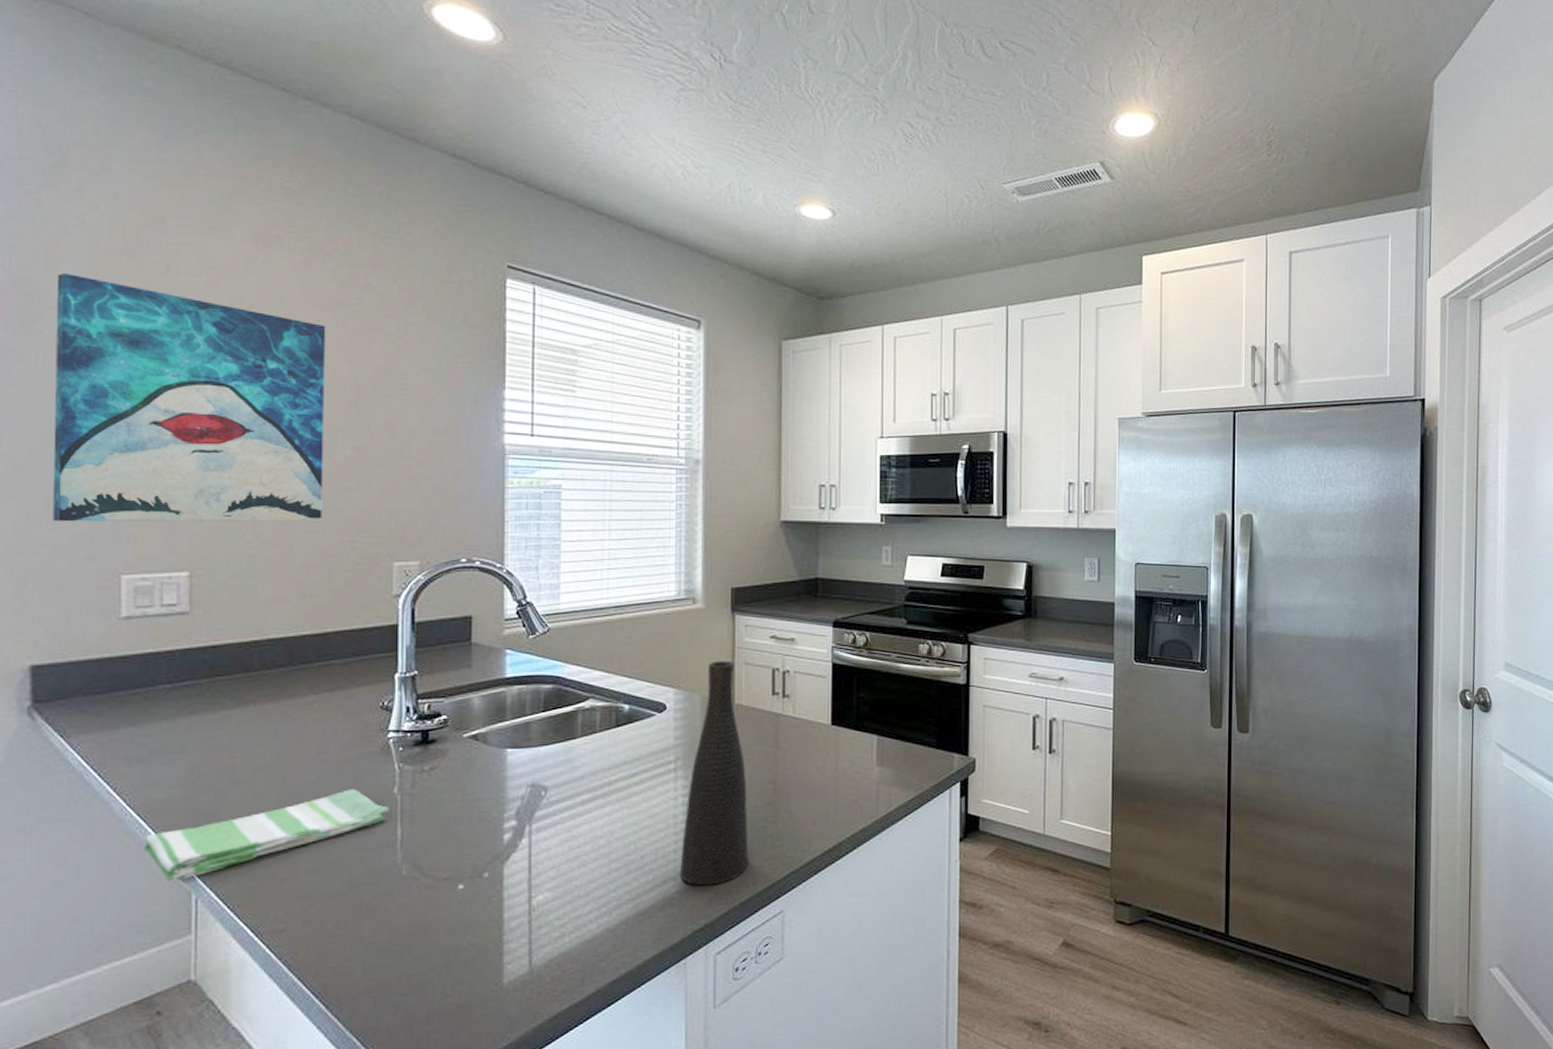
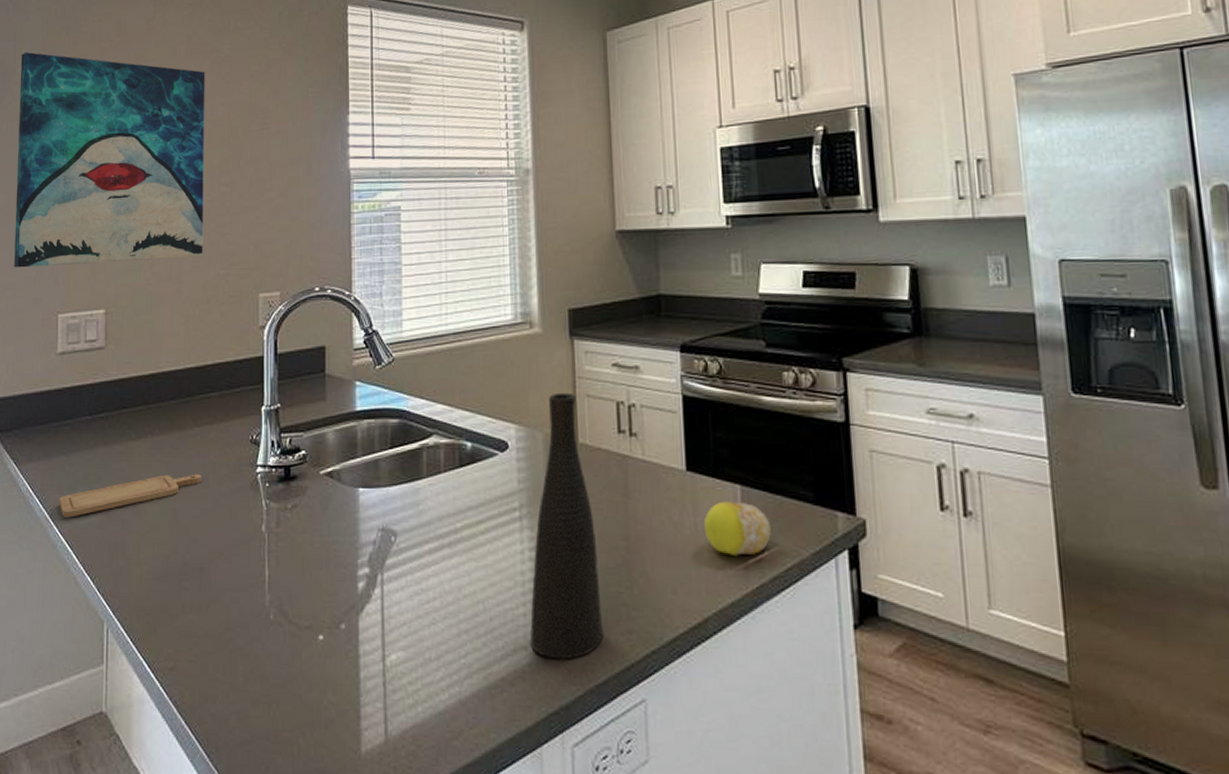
chopping board: none [127,740,320,790] -> present [59,473,202,518]
dish towel: present [143,789,390,882] -> none [69,525,259,610]
fruit: none [843,748,899,792] -> present [703,501,771,556]

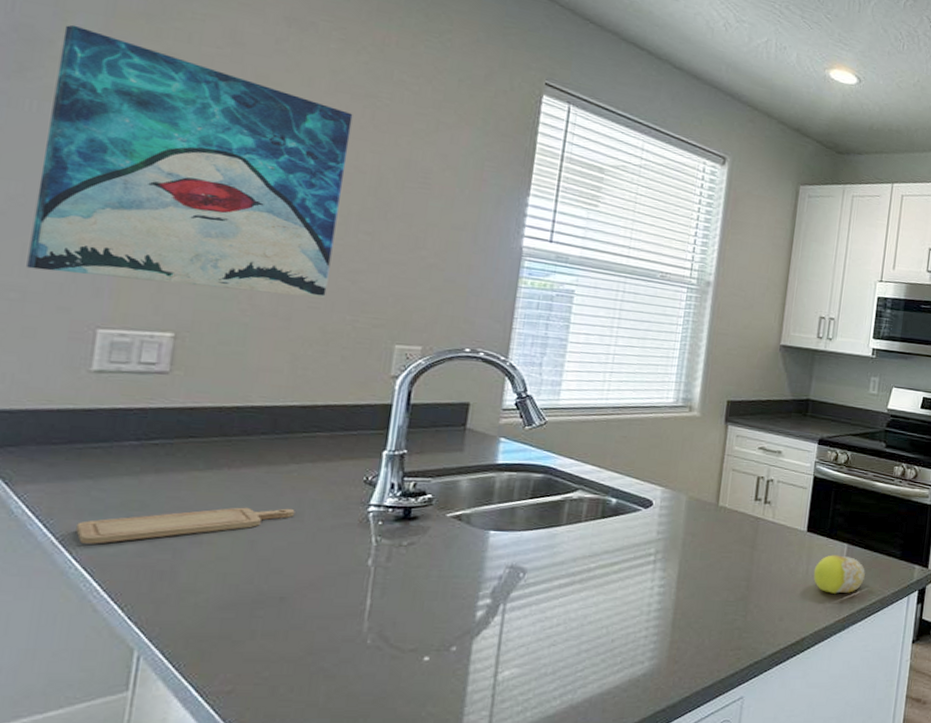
vase: present [530,392,604,660] -> none [648,465,722,670]

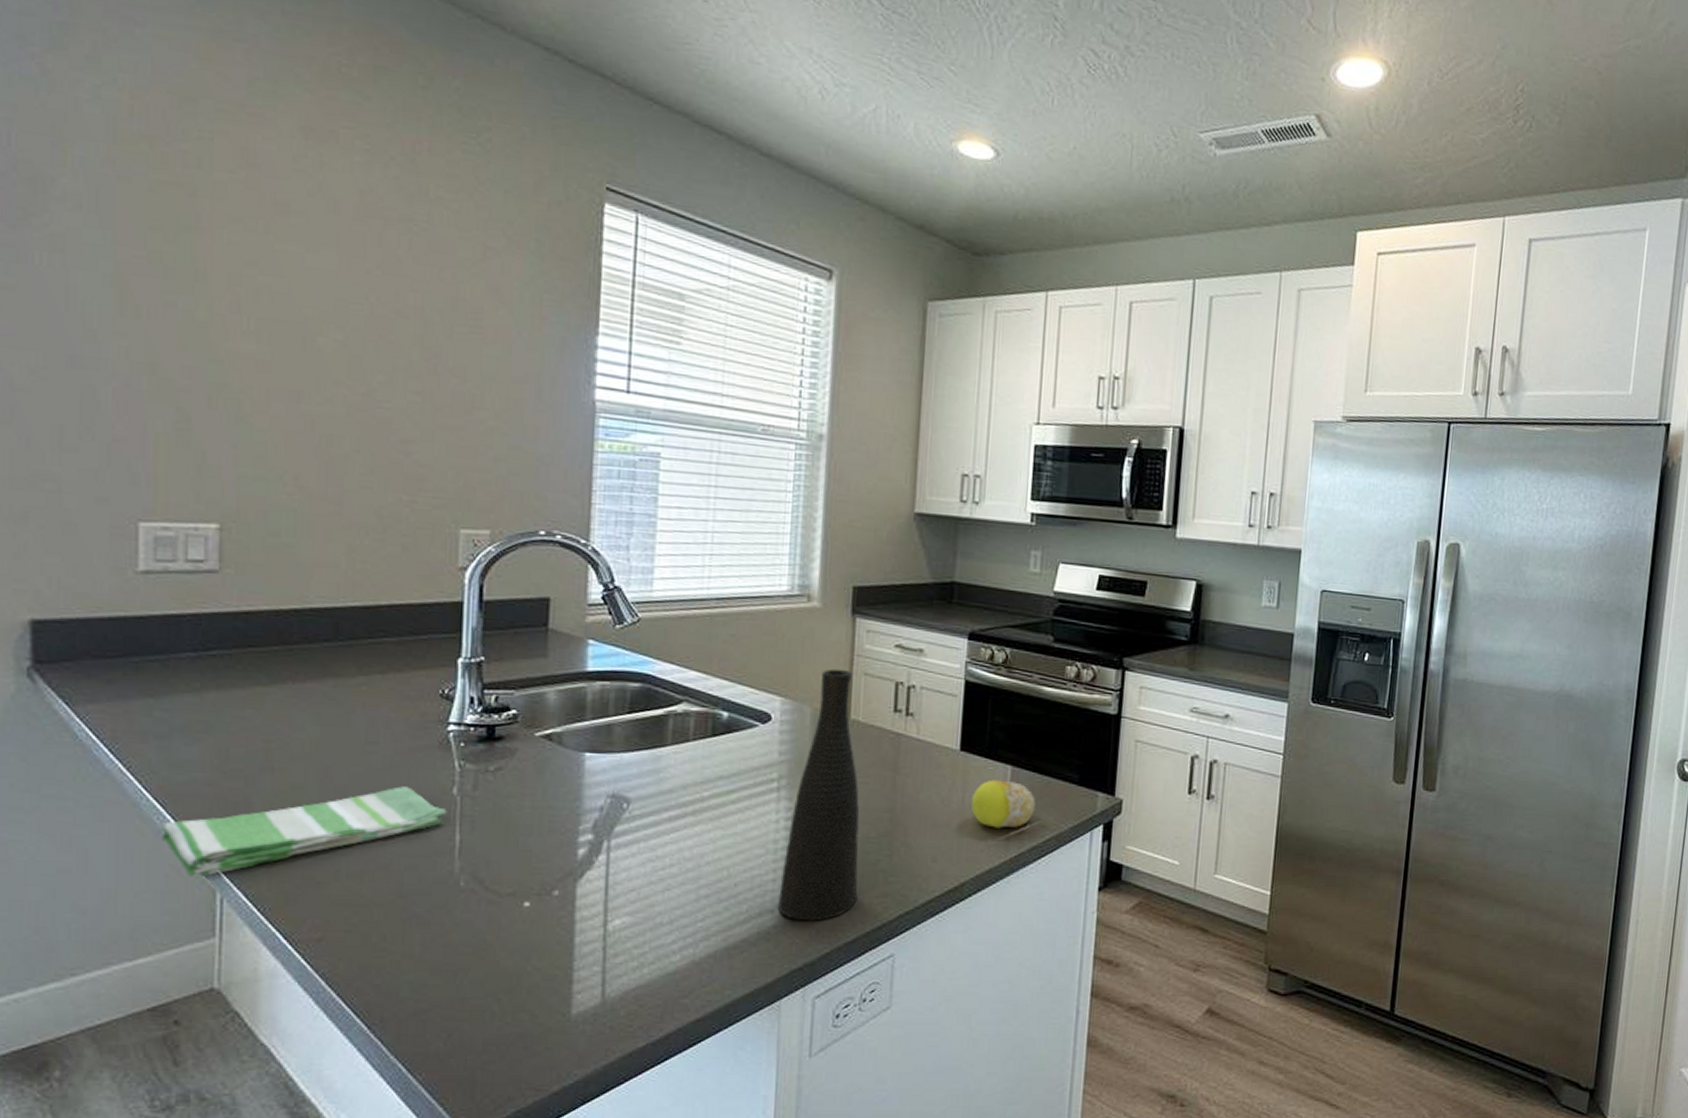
wall art: present [26,24,353,299] -> none [58,156,388,477]
chopping board: present [75,507,295,544] -> none [142,727,369,772]
dish towel: none [84,558,361,638] -> present [160,786,448,878]
vase: none [648,465,722,670] -> present [778,668,860,921]

